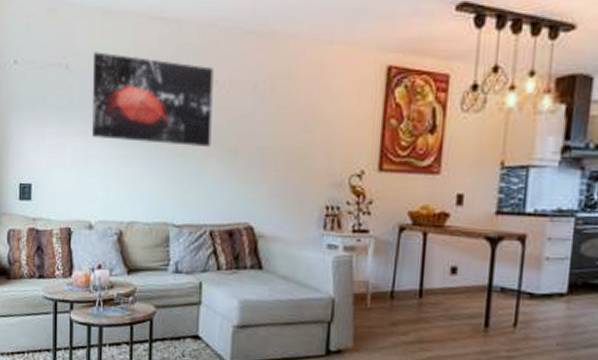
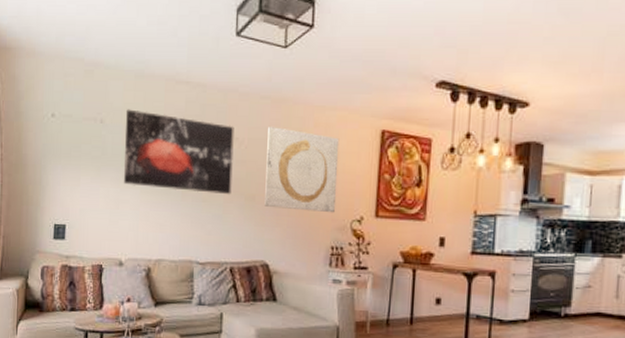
wall art: none [249,67,337,167] -> present [264,127,340,213]

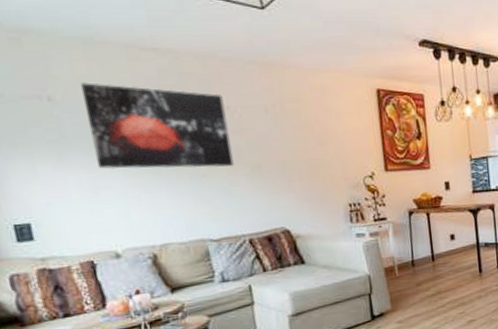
wall art: present [264,127,340,213] -> none [260,93,347,175]

